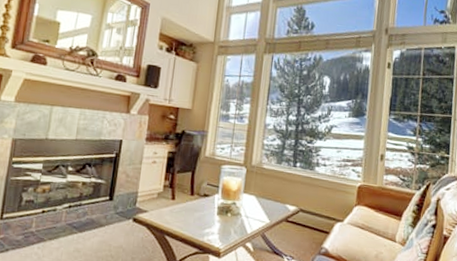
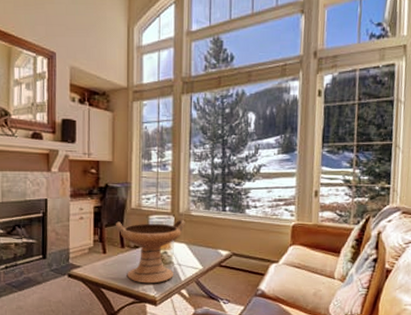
decorative bowl: none [187,168,257,235] -> present [115,219,185,284]

